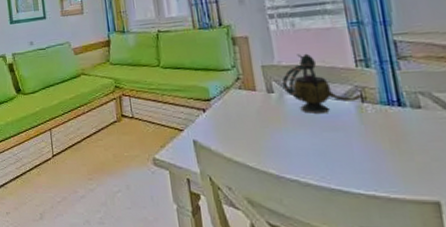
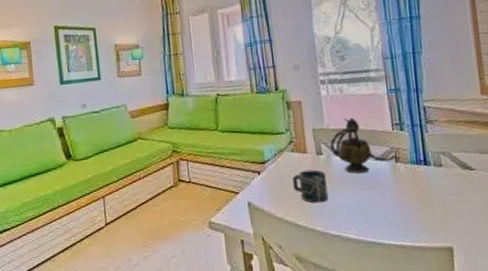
cup: none [241,108,282,144] -> present [292,169,328,203]

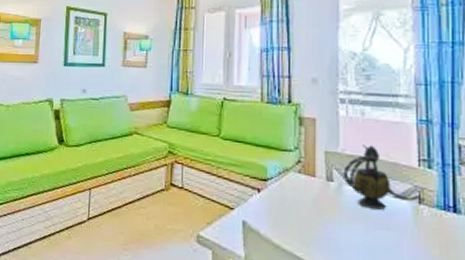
cup: present [292,169,328,203] -> none [296,195,334,236]

